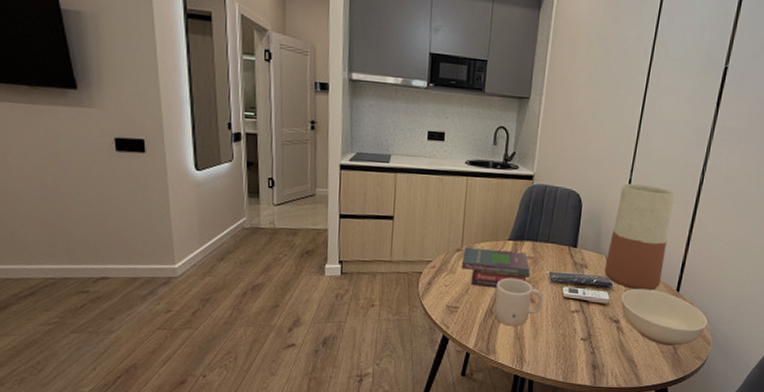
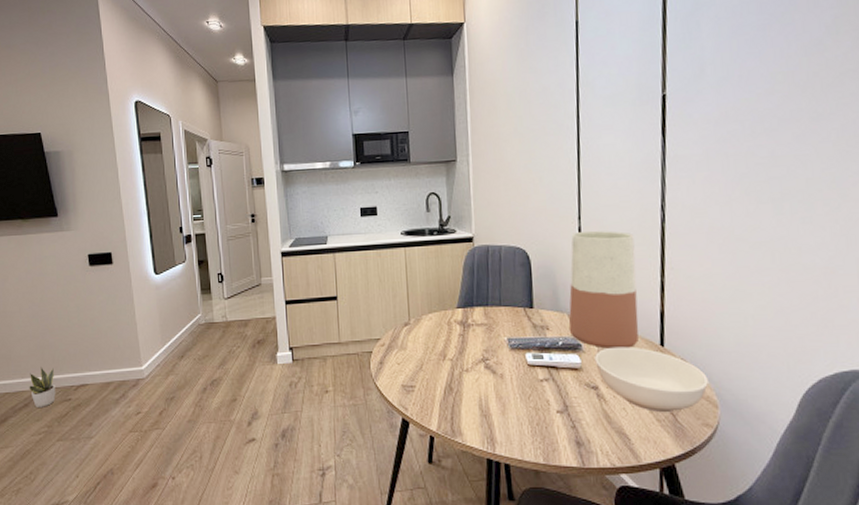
potted plant: none [37,254,70,297] -> present [29,367,56,407]
books: present [461,247,531,288] -> none [411,319,486,362]
mug: present [494,277,543,327] -> none [451,348,506,403]

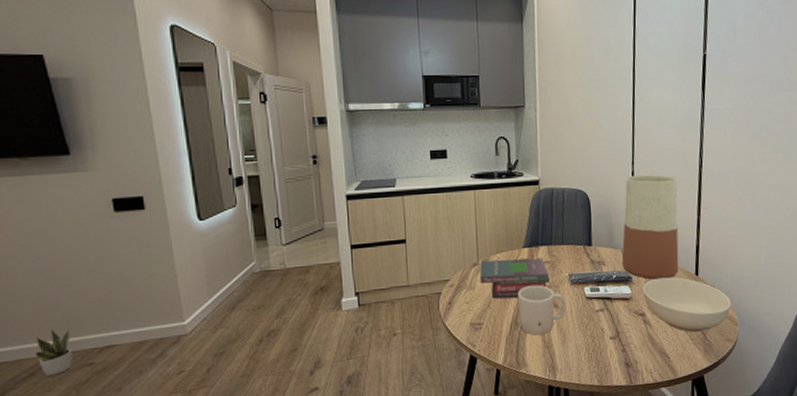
books: none [411,319,486,362] -> present [479,258,550,299]
mug: none [451,348,506,403] -> present [517,285,567,336]

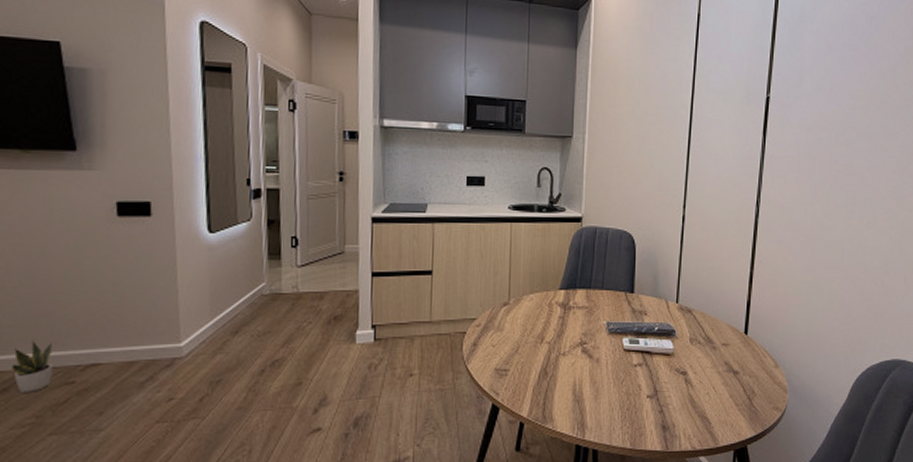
books: present [479,258,550,299] -> none [509,300,586,345]
mug: present [517,285,567,336] -> none [548,331,602,388]
vase: present [621,175,679,280] -> none [665,220,731,335]
bowl: present [643,277,731,333] -> none [686,334,781,398]

